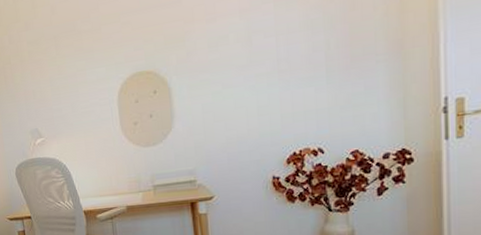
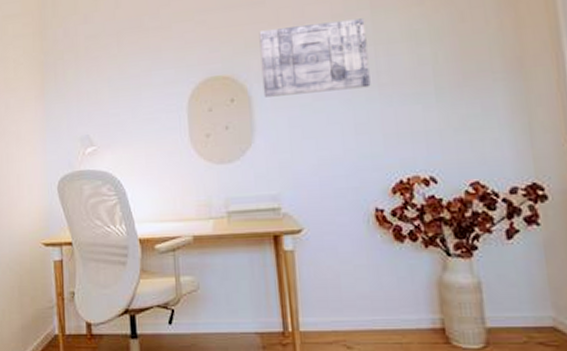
wall art: none [176,11,272,88] -> present [259,18,371,97]

